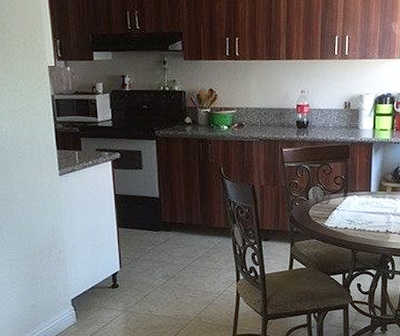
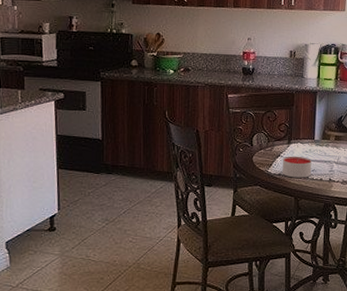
candle: none [339,208,368,230] -> present [282,156,312,178]

